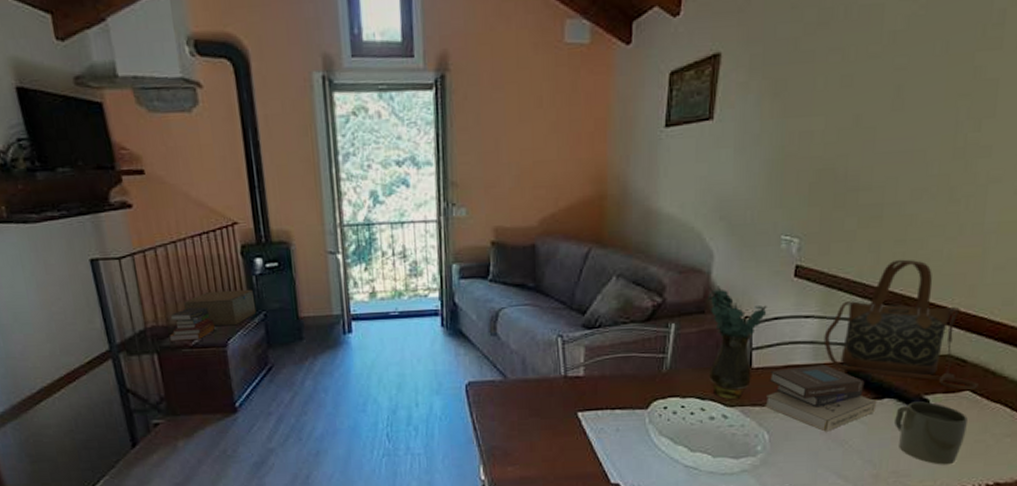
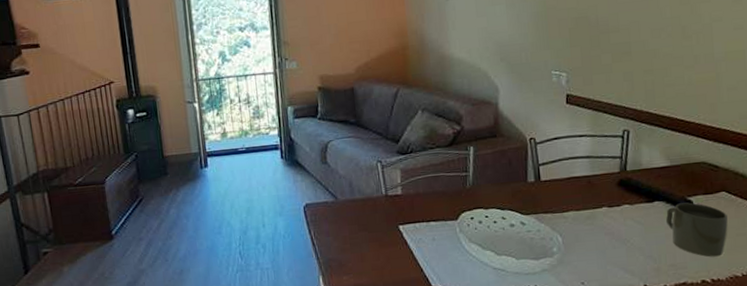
books: present [170,307,216,342] -> none [58,151,96,182]
decorative box: present [184,289,257,327] -> none [70,135,129,168]
vase: present [708,286,767,399] -> none [497,114,548,208]
books: present [765,365,877,432] -> none [555,175,649,233]
handbag: present [823,259,979,390] -> none [597,85,732,191]

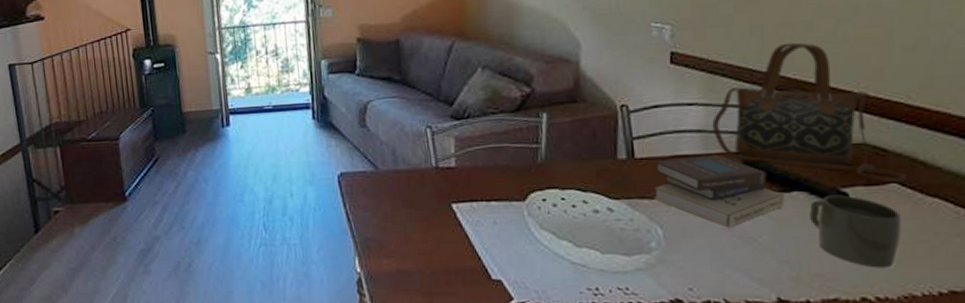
books: none [555,175,649,233] -> present [653,155,785,228]
handbag: none [597,85,732,191] -> present [712,42,907,182]

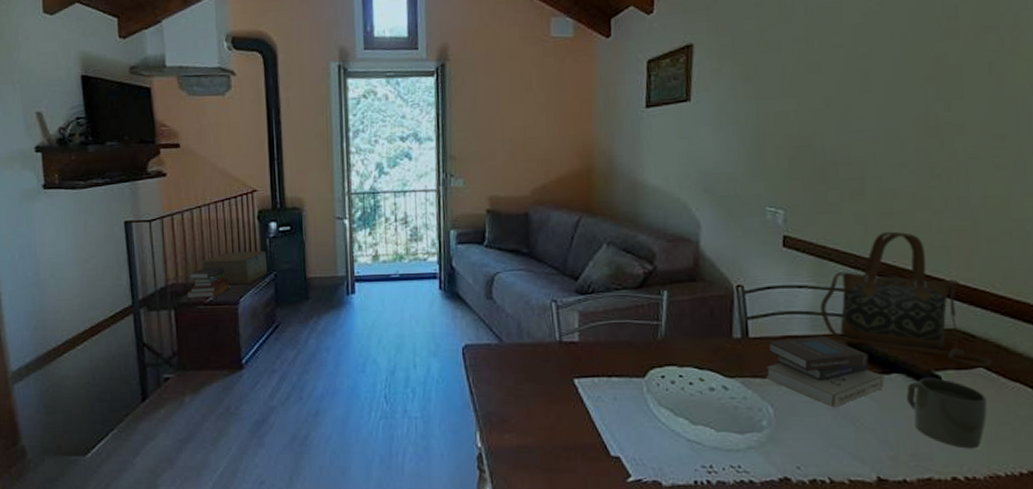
books: none [71,104,110,136] -> present [188,267,230,299]
decorative box: none [83,87,145,122] -> present [203,250,268,285]

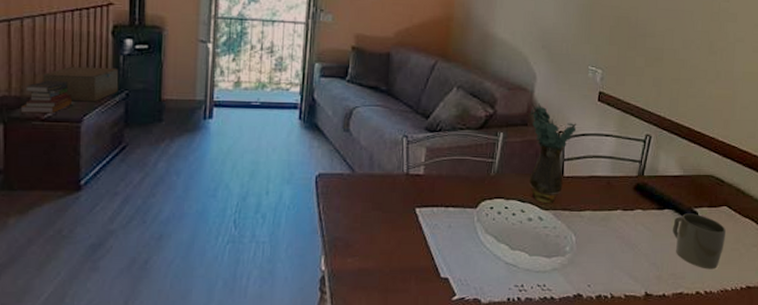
vase: none [698,254,759,369] -> present [529,103,577,203]
books: present [765,336,885,408] -> none [573,177,659,236]
handbag: present [820,231,992,366] -> none [619,94,733,205]

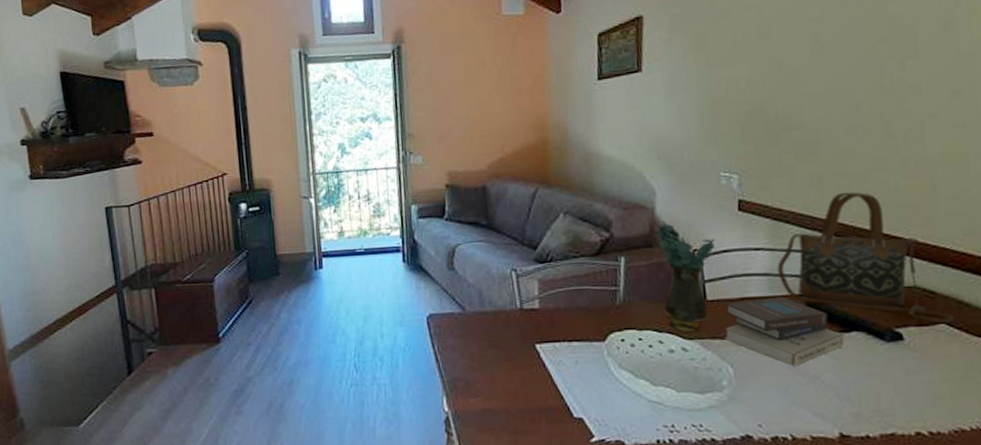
books: present [21,81,73,114] -> none [166,247,205,278]
decorative box: present [43,66,119,102] -> none [179,230,240,264]
books: none [573,177,659,236] -> present [724,297,845,366]
handbag: none [619,94,733,205] -> present [777,192,954,323]
mug: present [672,213,726,269] -> none [866,335,951,404]

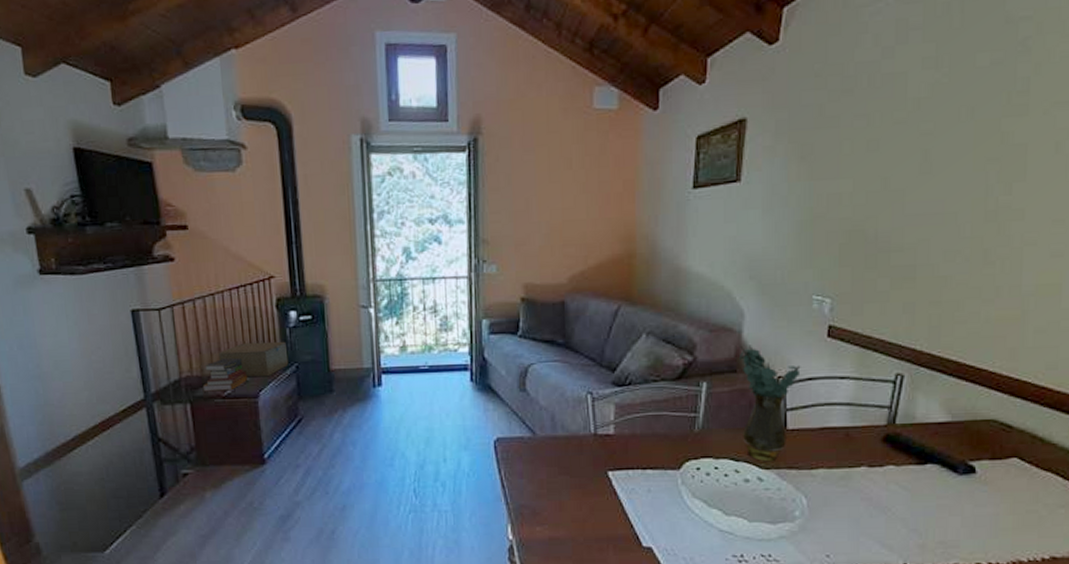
books: none [166,247,205,278] -> present [204,358,248,392]
decorative box: none [179,230,240,264] -> present [219,341,289,378]
books: present [724,297,845,366] -> none [802,428,920,498]
handbag: present [777,192,954,323] -> none [860,321,1027,457]

